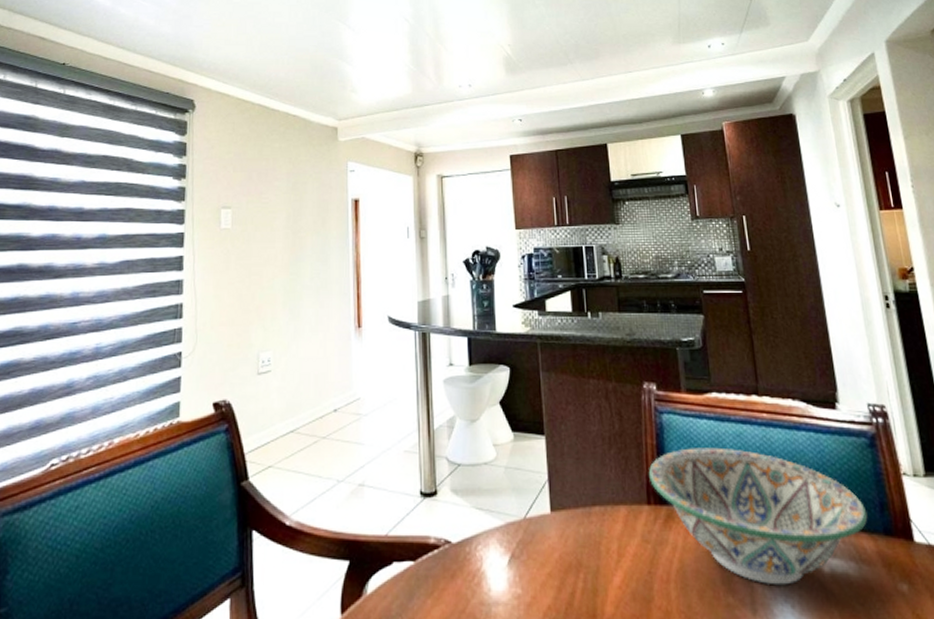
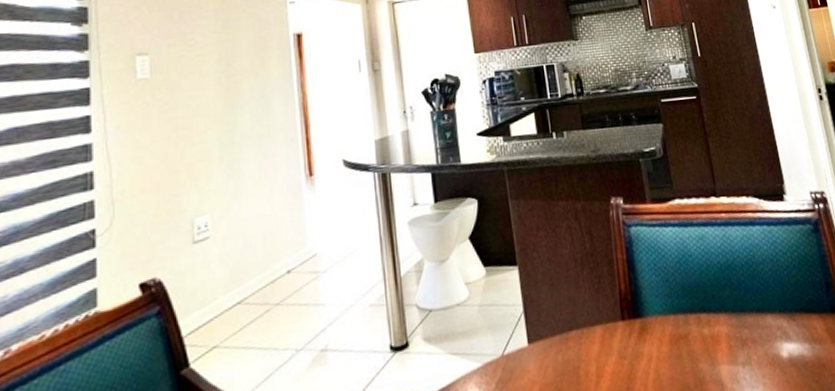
decorative bowl: present [648,447,868,585] -> none [620,252,817,379]

